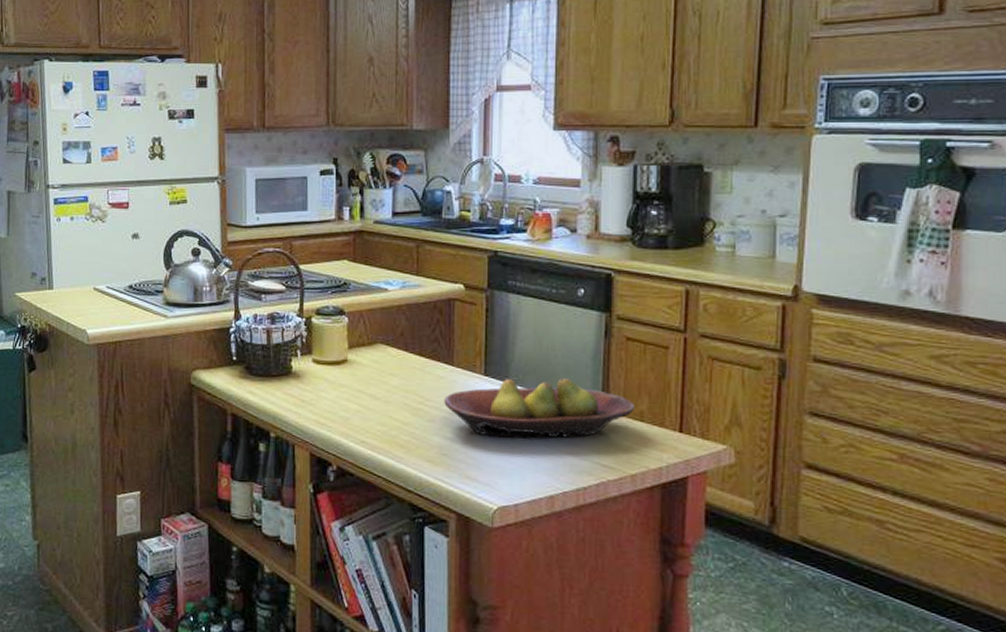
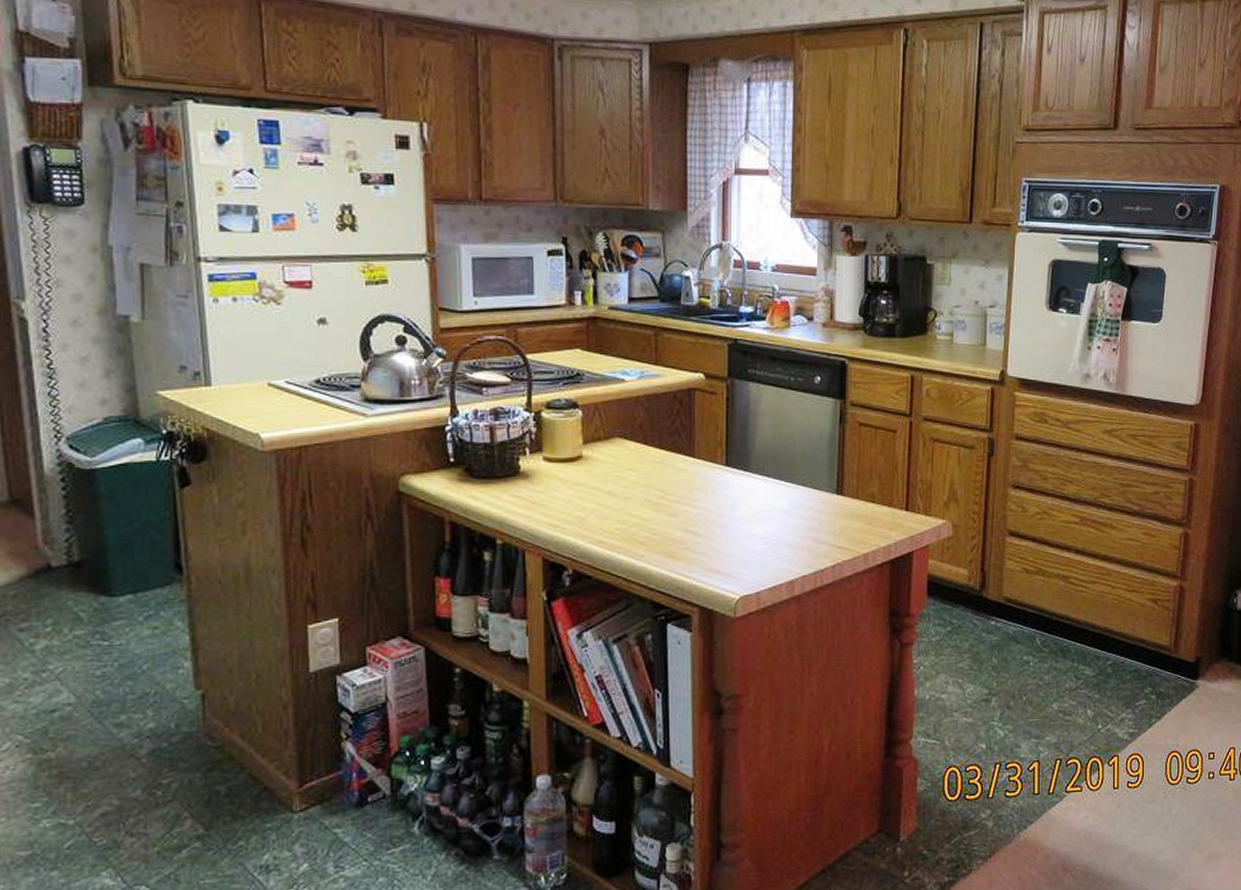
fruit bowl: present [444,378,634,439] -> none [685,465,866,527]

